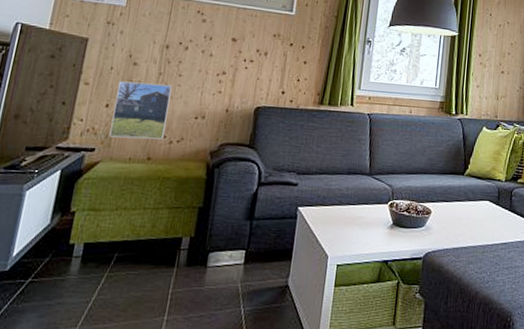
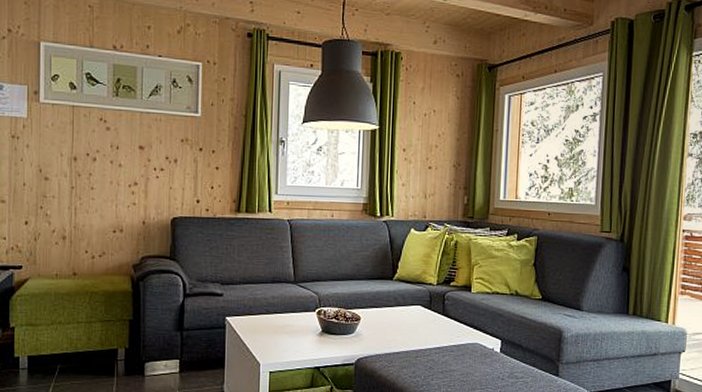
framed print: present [109,81,172,140] -> none [33,197,86,255]

